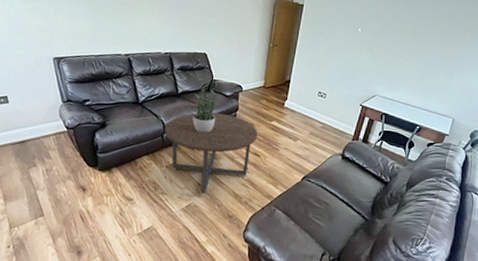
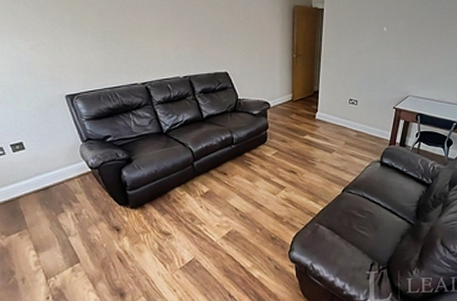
coffee table: present [164,112,258,195] -> none [194,134,292,220]
potted plant: present [192,87,219,133] -> none [220,108,247,156]

